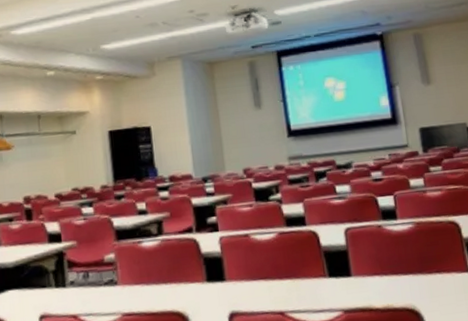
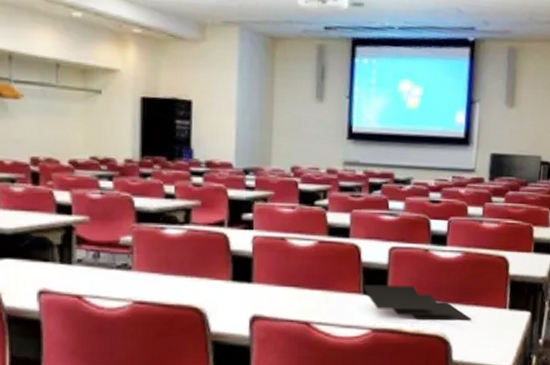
papers: none [326,262,437,295] -> present [362,284,472,321]

